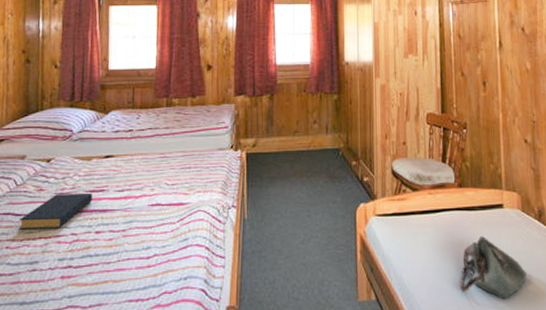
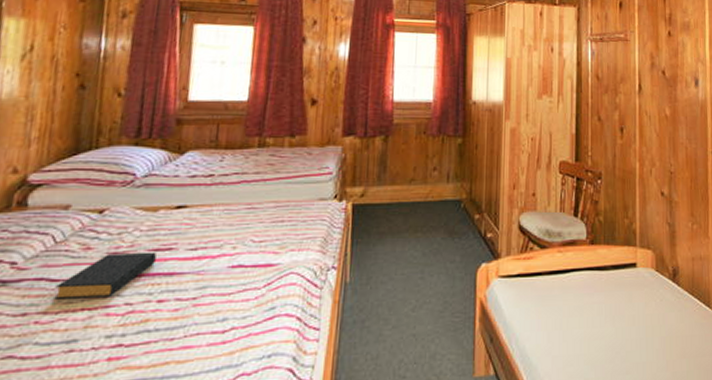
shoulder bag: present [460,235,527,300] -> none [588,298,658,370]

